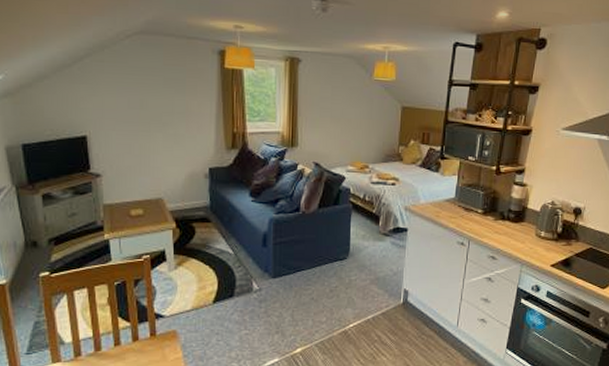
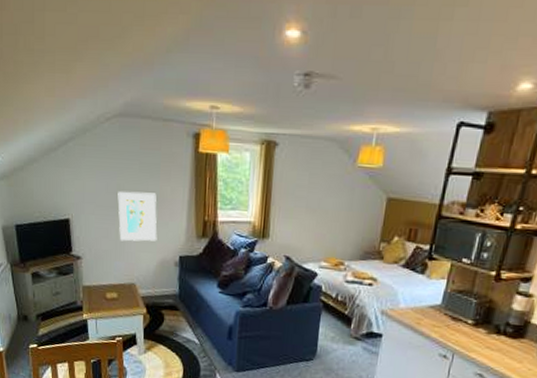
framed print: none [141,106,185,156] -> present [117,191,157,242]

